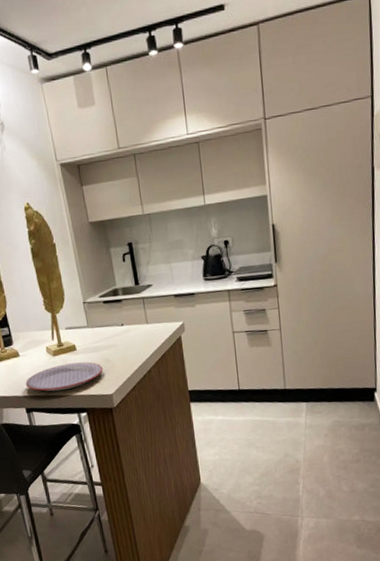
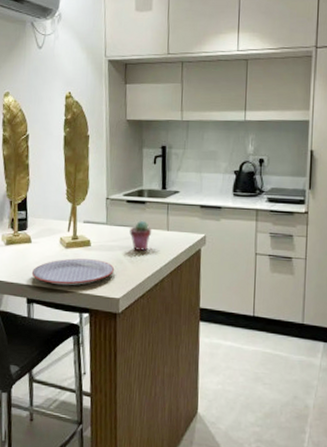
potted succulent: none [111,318,133,347] -> present [129,221,152,251]

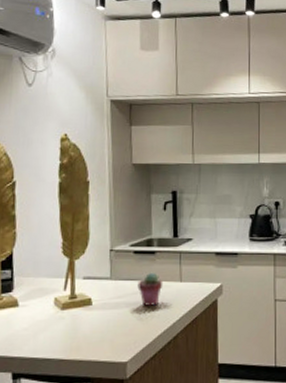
plate: present [31,258,115,286] -> none [18,320,121,354]

